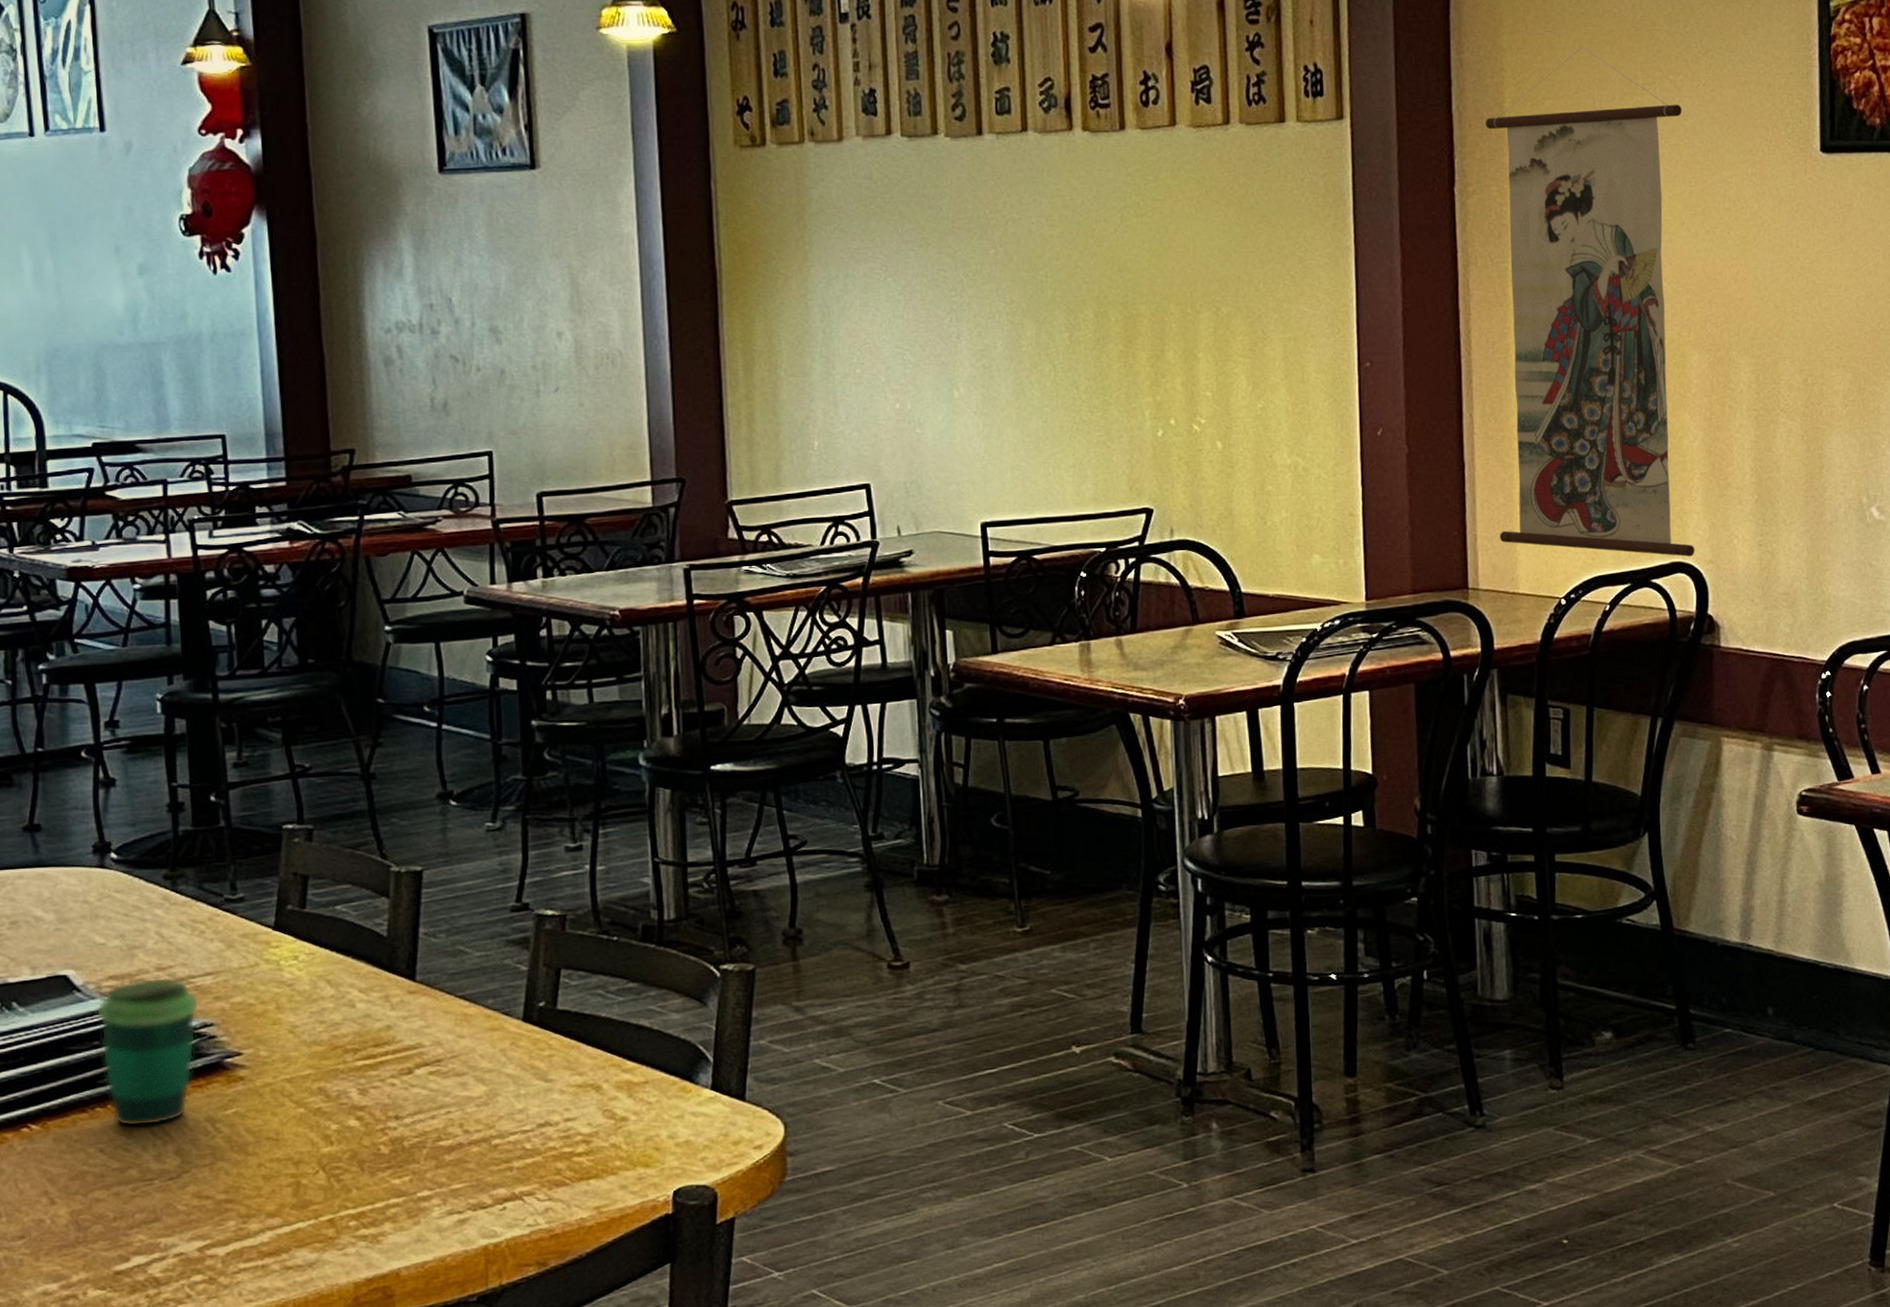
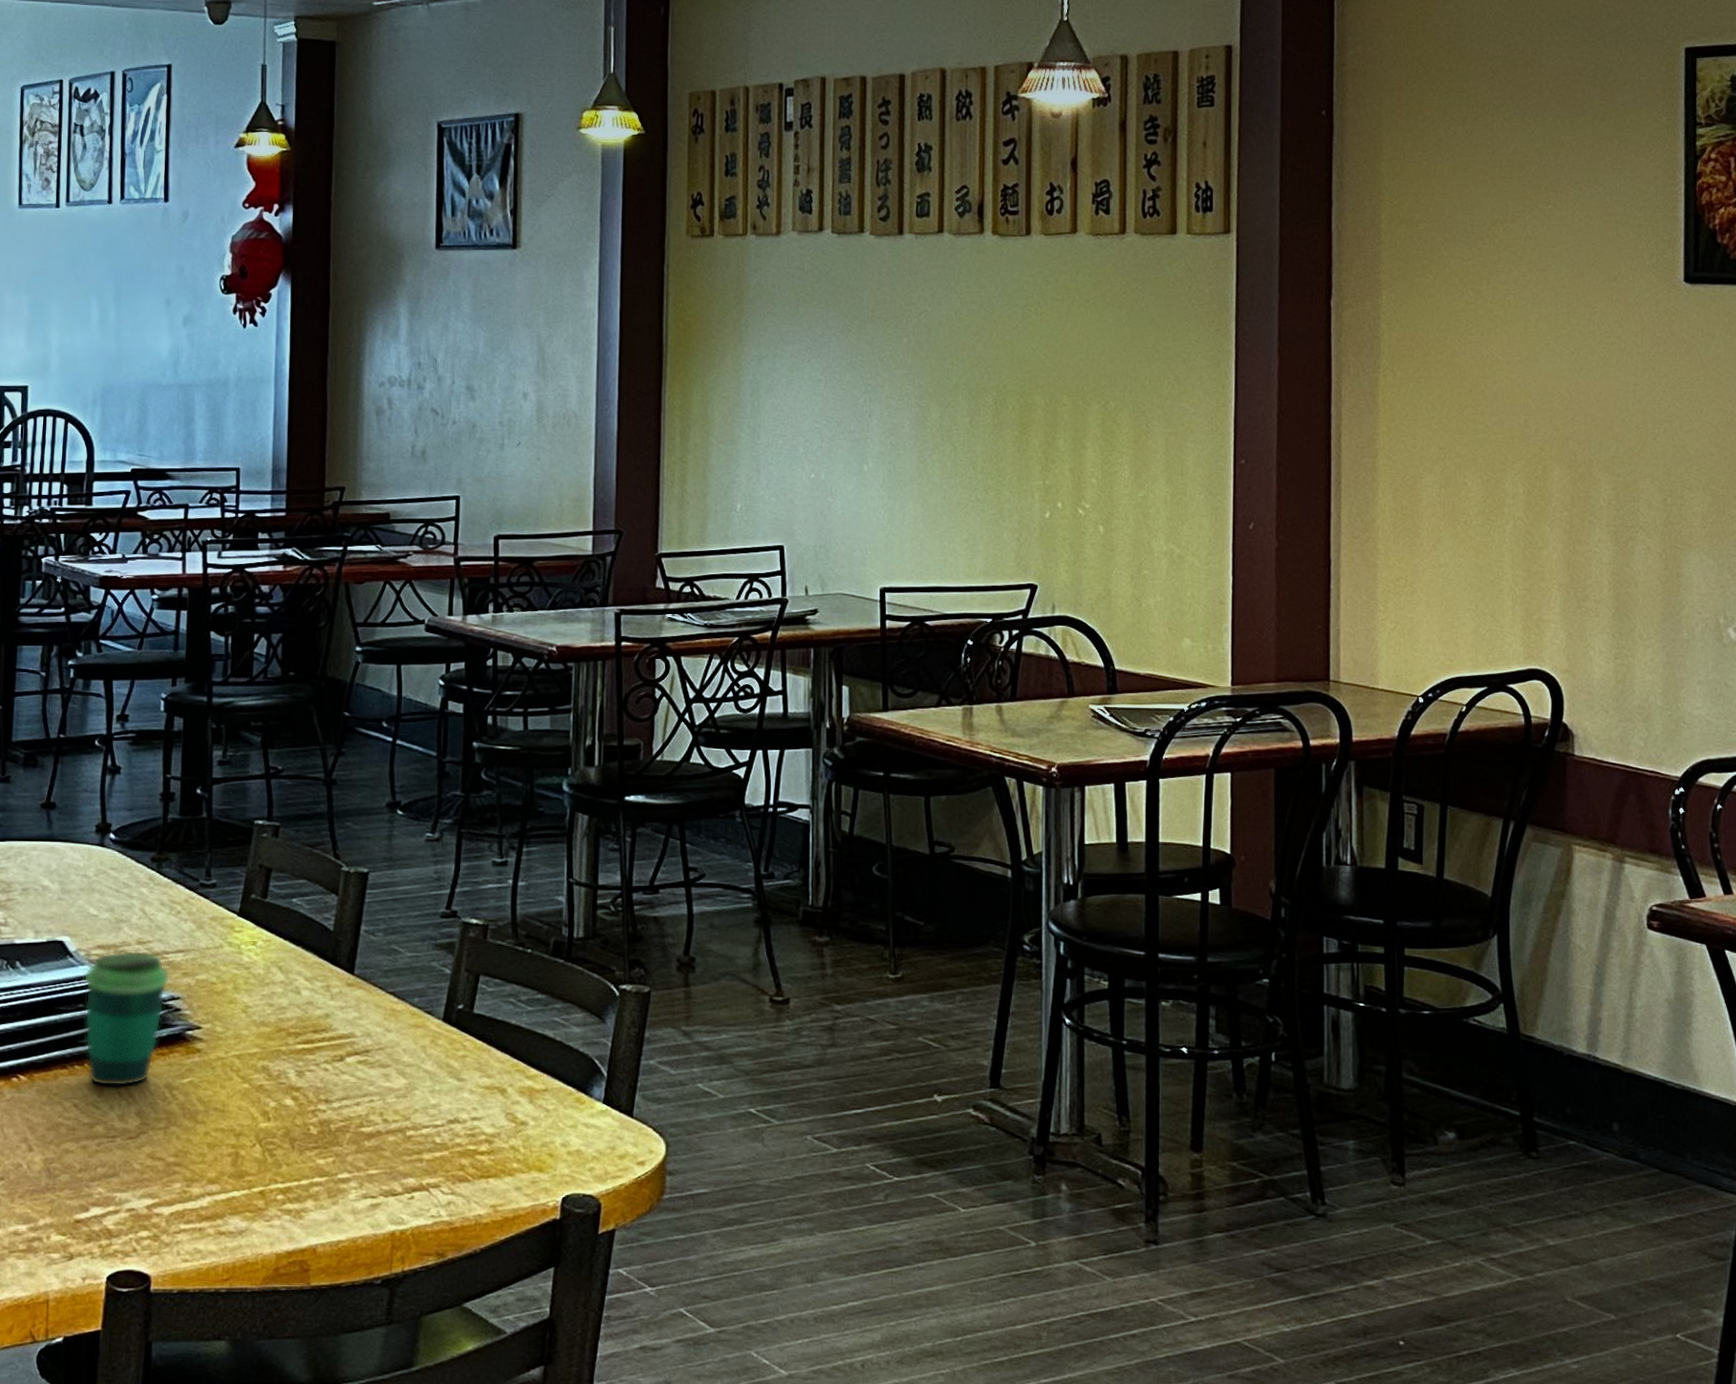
wall scroll: present [1485,46,1695,557] -> none [1361,174,1552,664]

